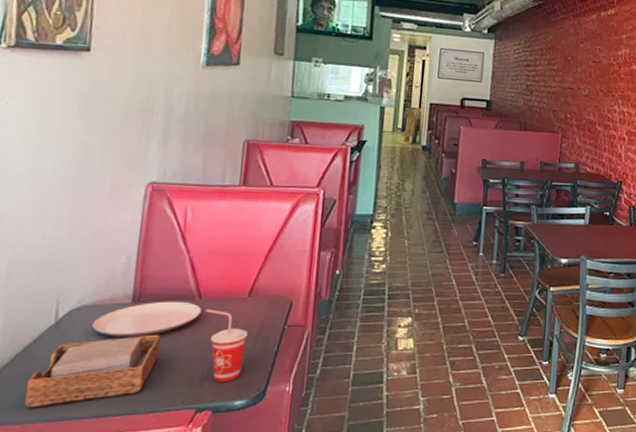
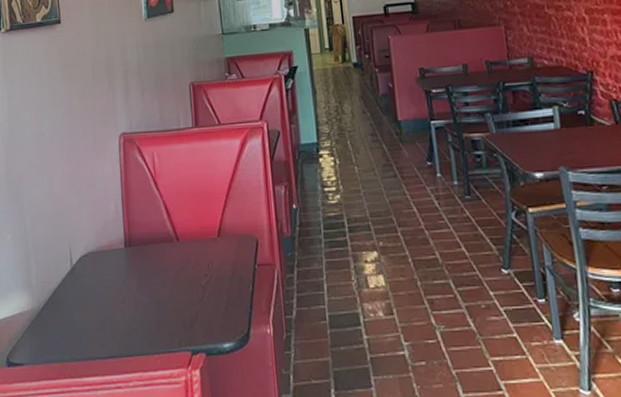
napkin holder: present [23,334,161,408] -> none [59,277,154,348]
plate: present [92,301,201,337] -> none [98,244,181,281]
beverage cup: present [206,309,249,383] -> none [184,250,225,325]

